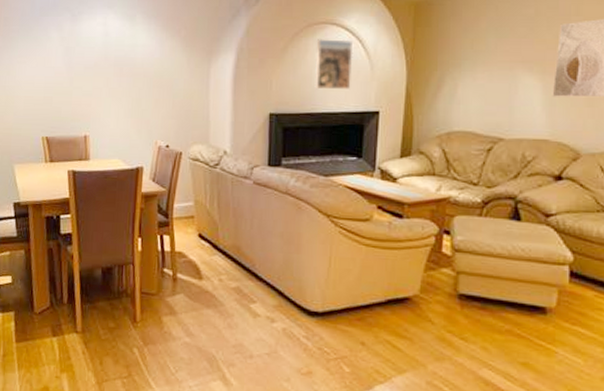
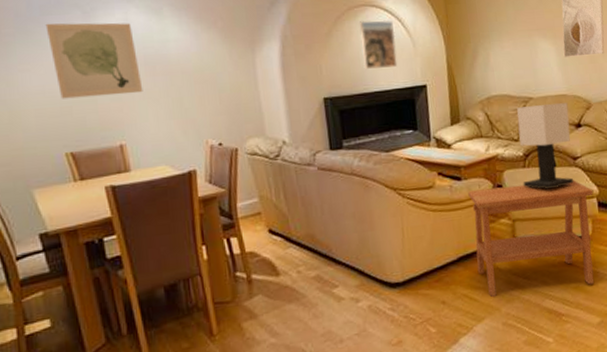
wall art: none [42,23,110,91] -> present [45,22,143,99]
side table: none [406,231,566,365] -> present [468,180,594,297]
table lamp: none [476,148,548,245] -> present [517,103,574,189]

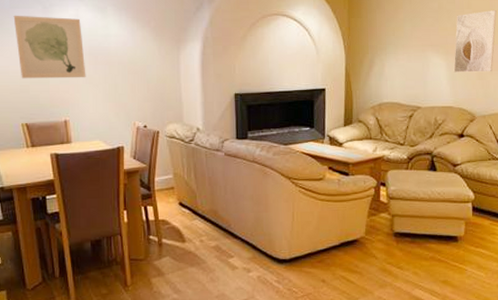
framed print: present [359,20,398,69] -> none [270,28,302,71]
side table: present [468,180,594,297] -> none [354,184,469,281]
table lamp: present [517,103,574,189] -> none [404,114,453,191]

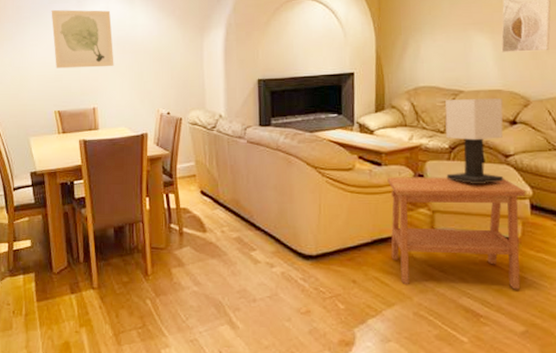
side table: none [354,184,469,281] -> present [387,177,526,290]
table lamp: none [404,114,453,191] -> present [445,99,504,184]

